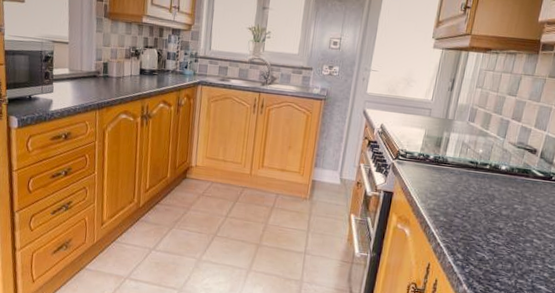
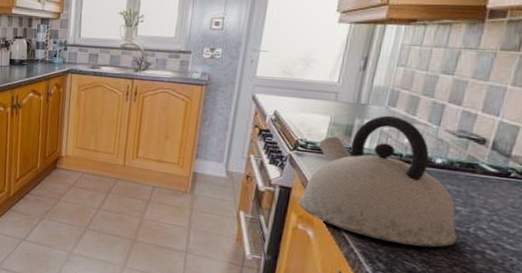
kettle: none [399,129,515,239] -> present [299,115,458,247]

